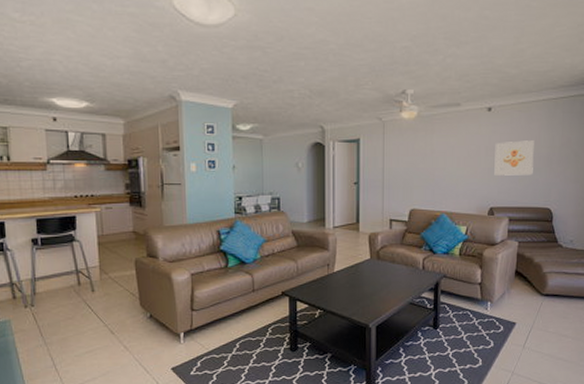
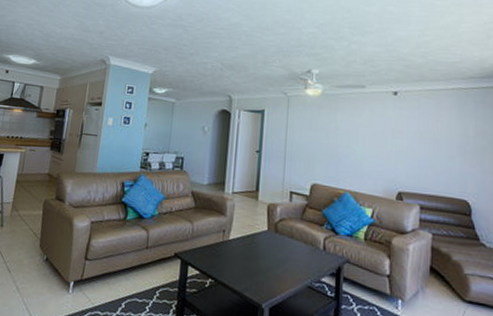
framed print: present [494,140,534,176] -> none [402,126,445,163]

